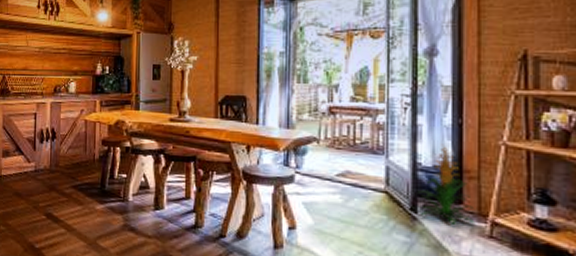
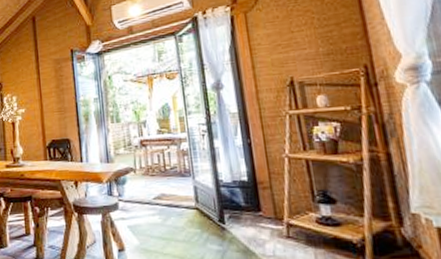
indoor plant: present [418,144,475,226] -> none [223,162,274,231]

